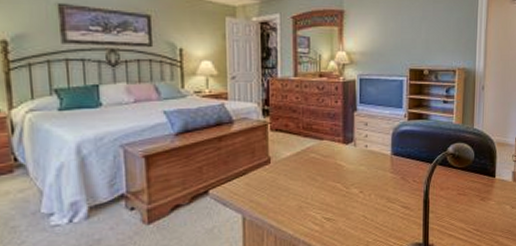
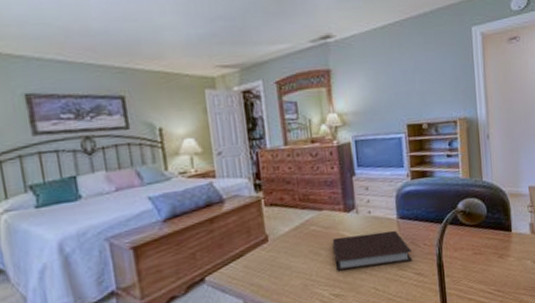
notebook: none [329,165,401,197] -> present [332,230,412,271]

